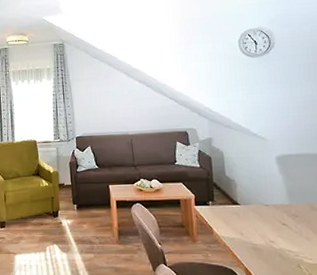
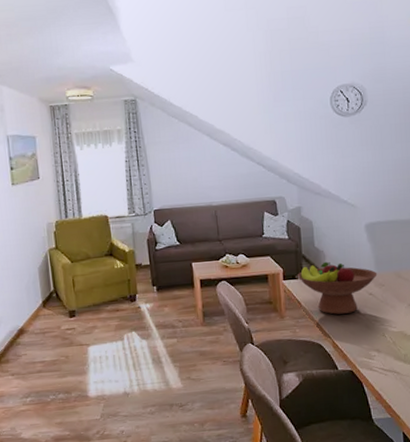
fruit bowl: none [208,190,290,242] -> present [297,261,378,315]

